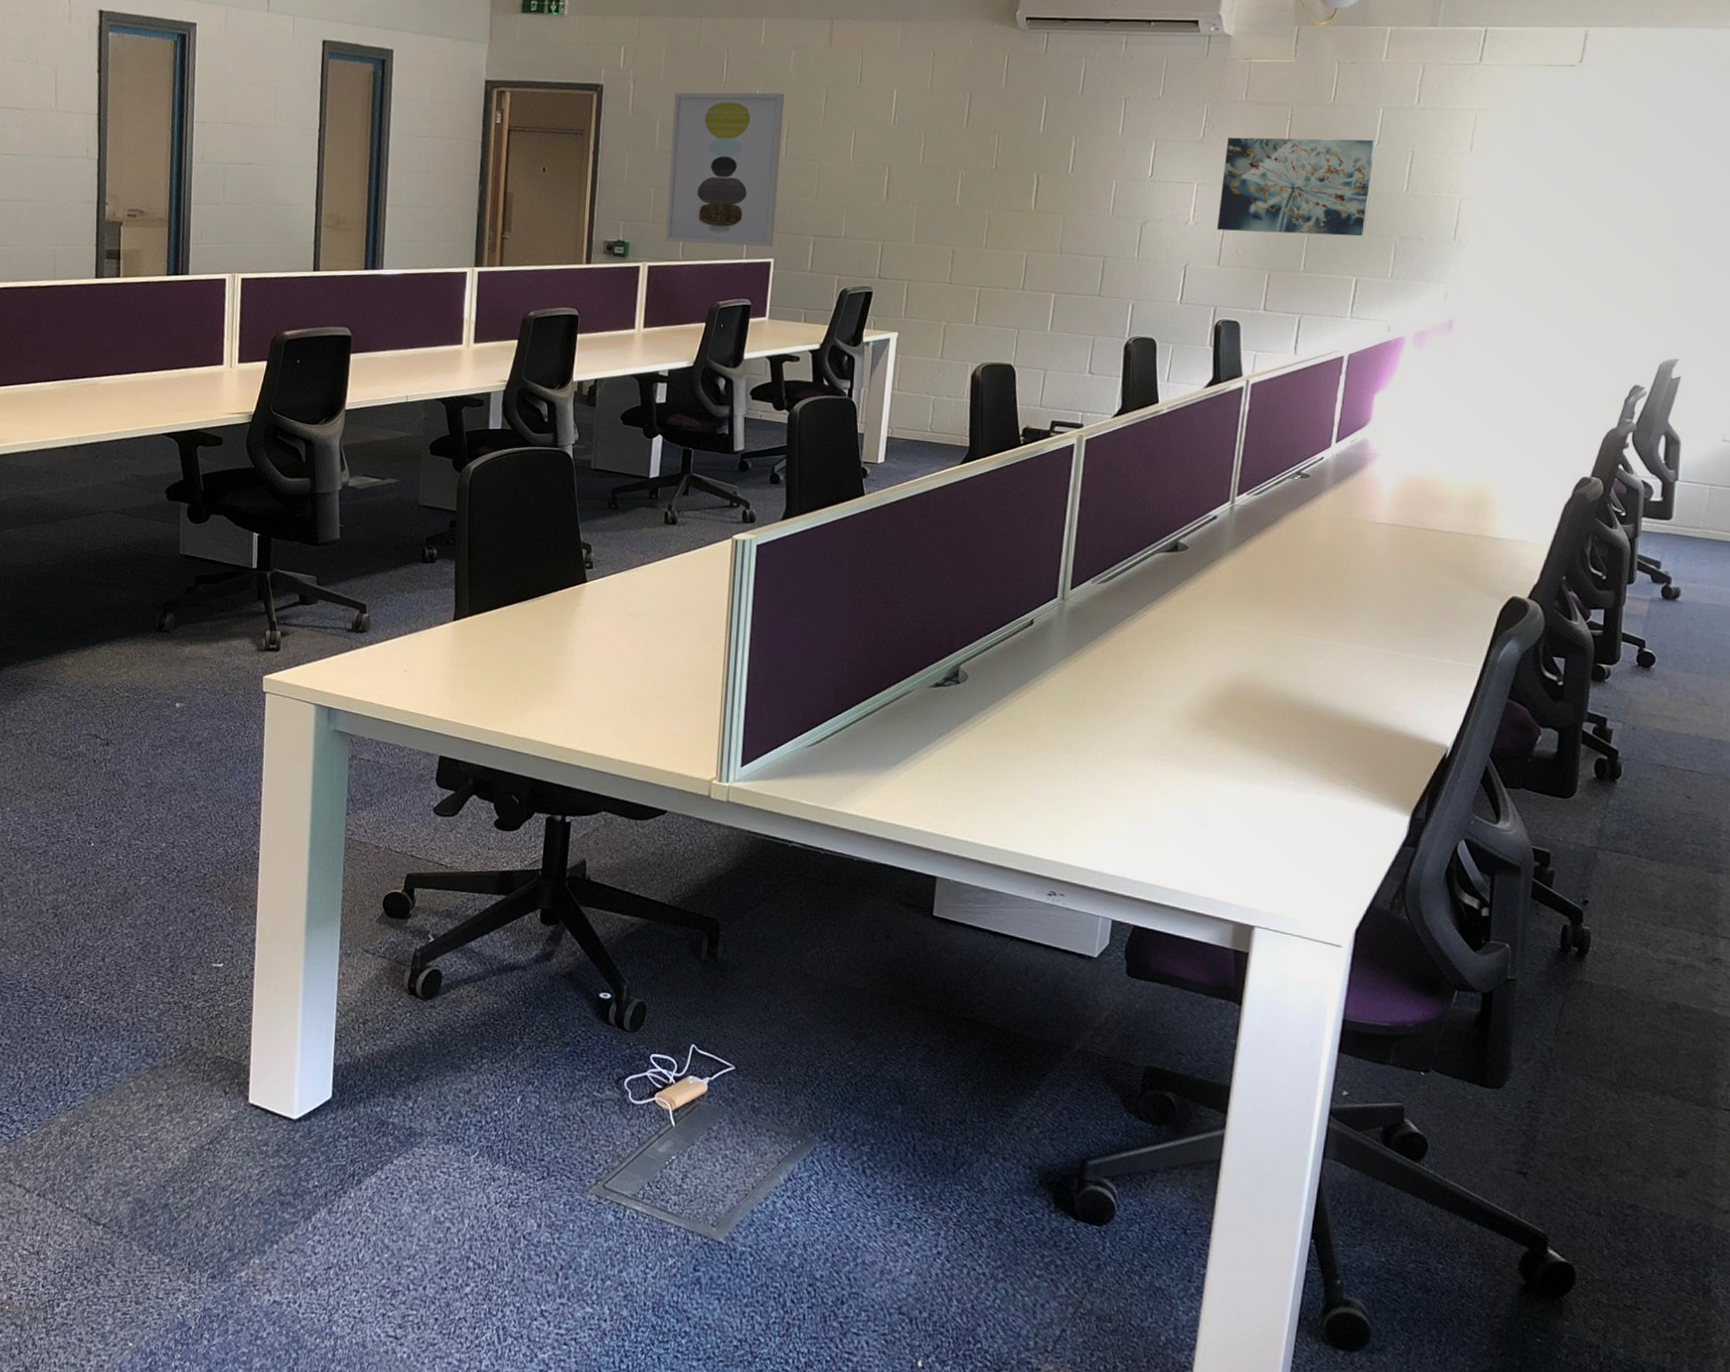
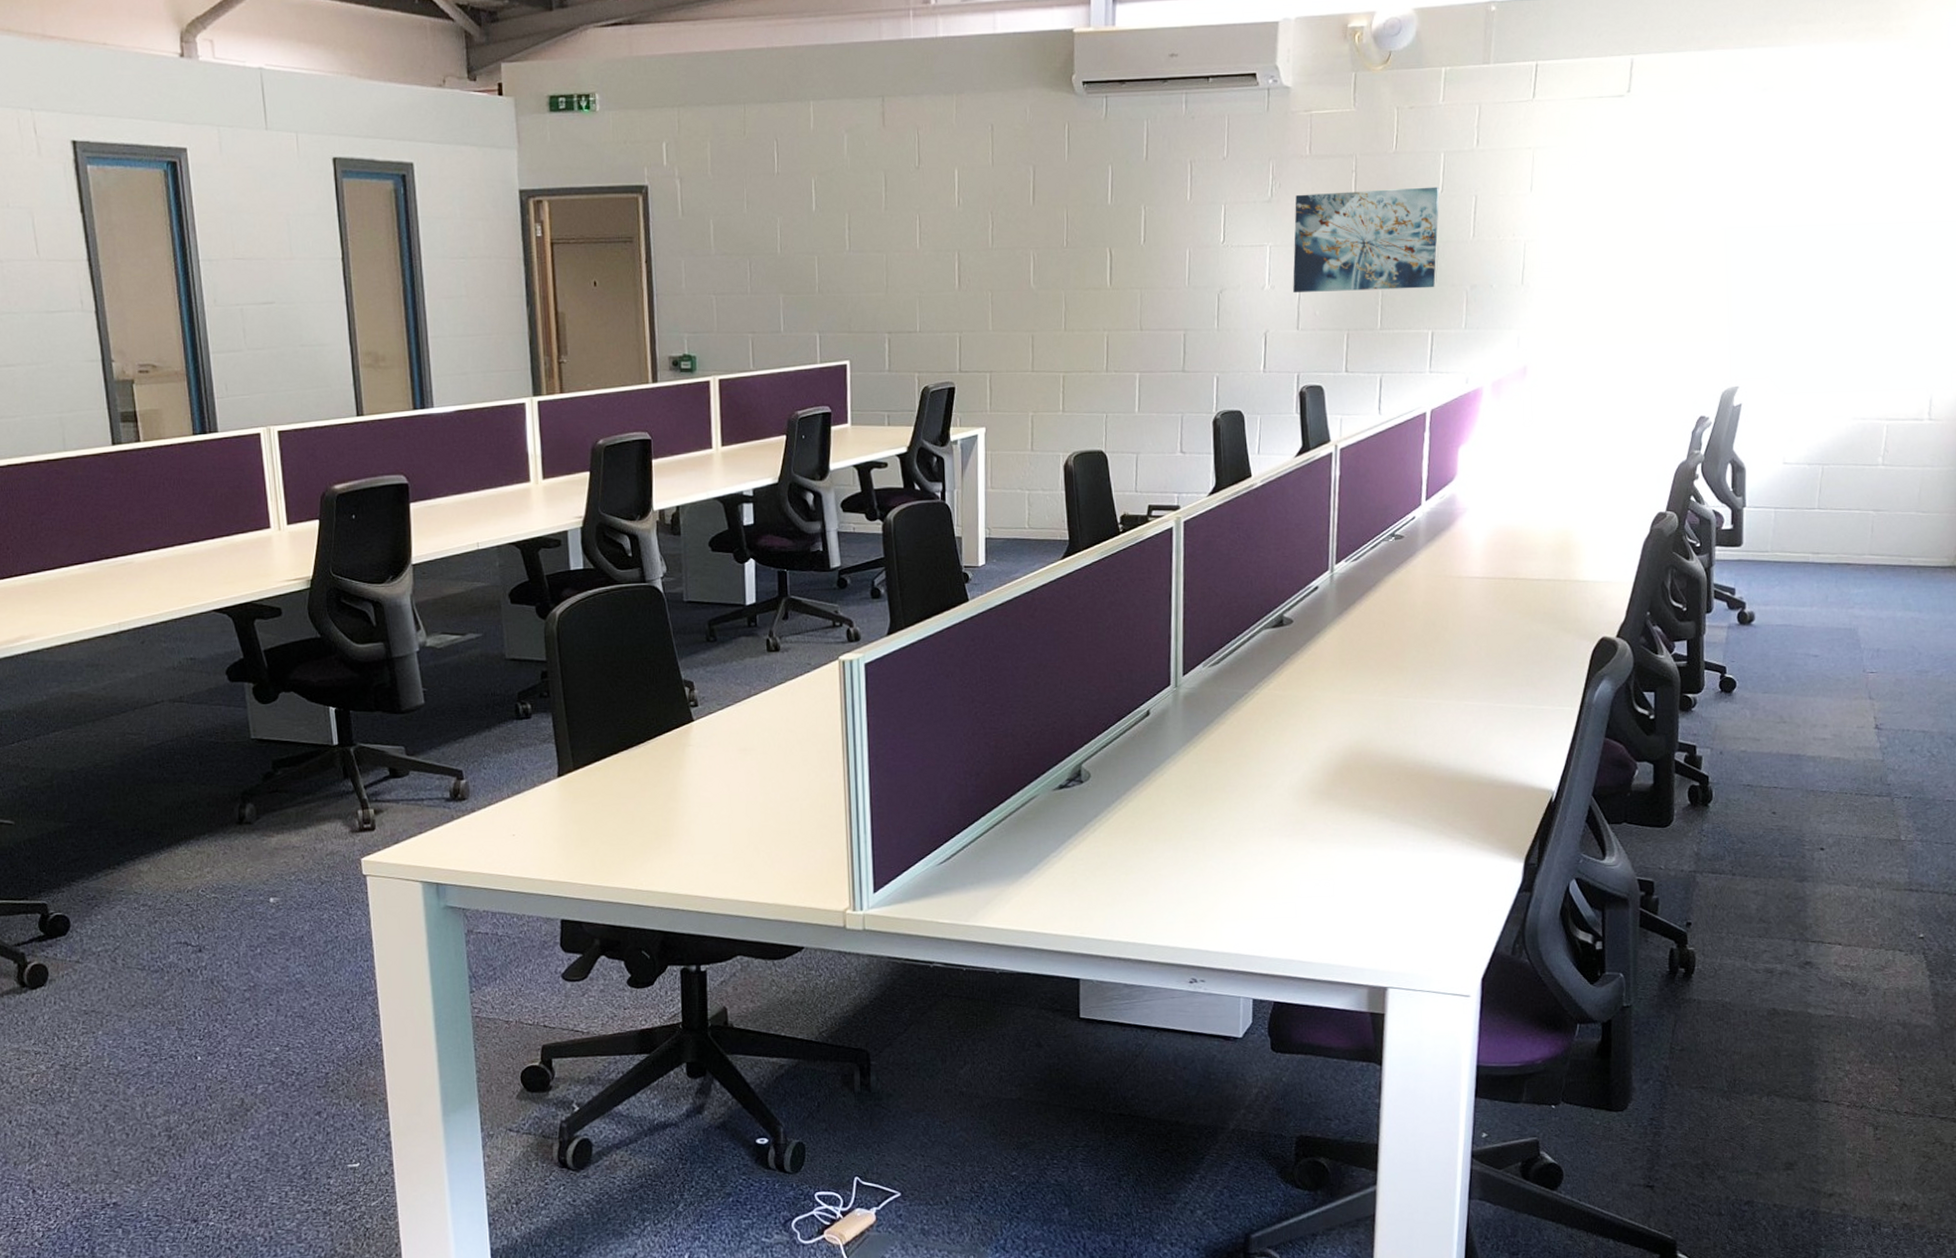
wall art: present [665,92,785,247] -> none [726,181,848,352]

